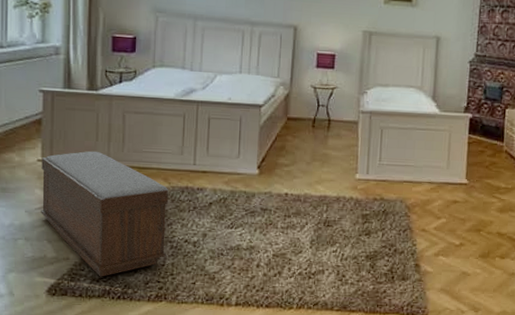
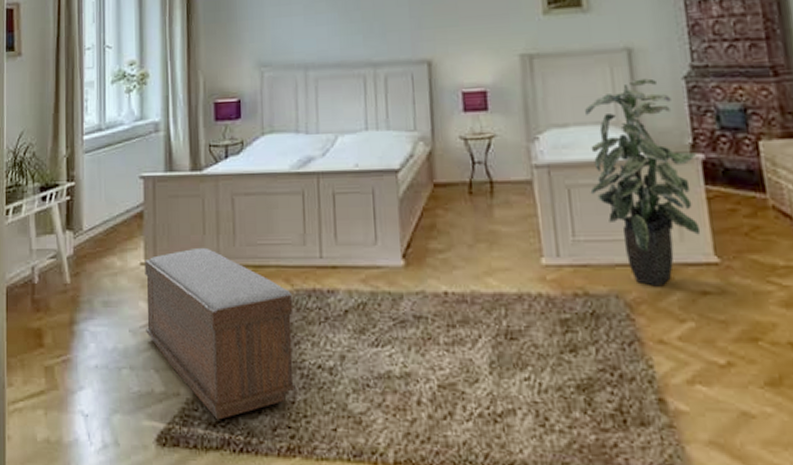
indoor plant: none [396,59,468,196] -> present [585,78,701,287]

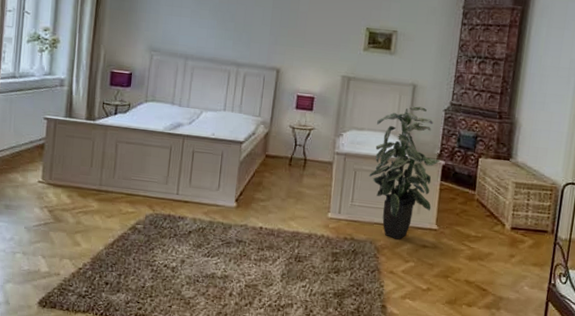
bench: present [144,247,296,420] -> none [38,176,153,294]

